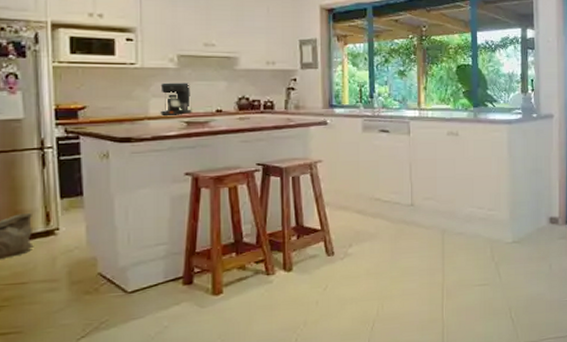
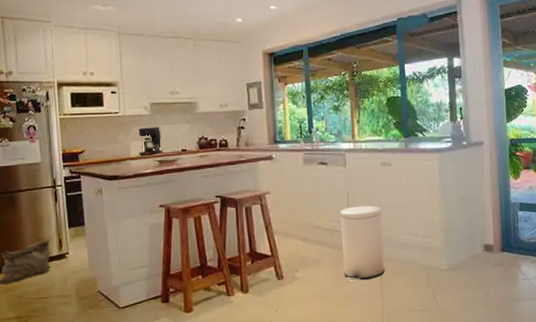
pedal bin: none [401,177,448,256] -> present [340,205,385,281]

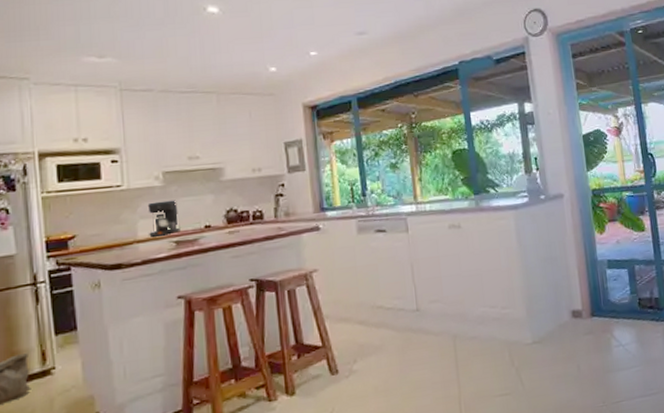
pedal bin: present [340,205,385,281] -> none [404,276,461,368]

